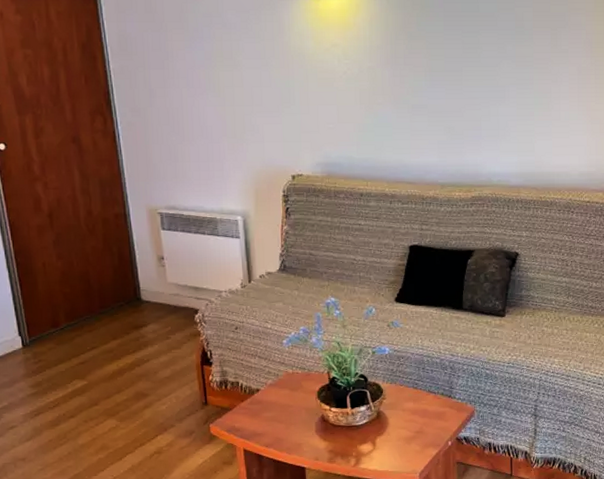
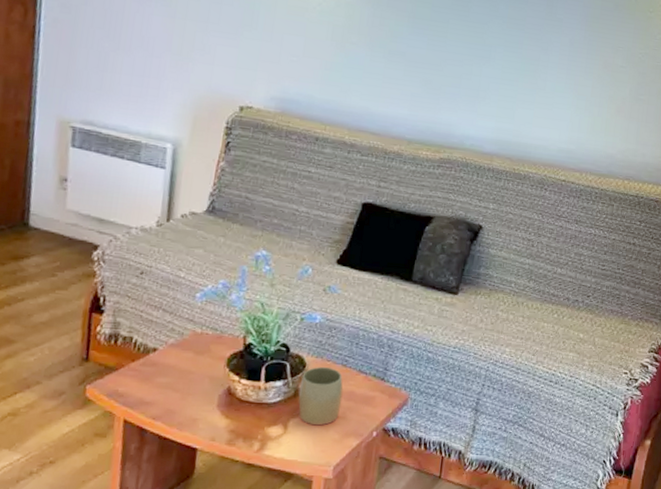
mug: none [380,391,418,440] -> present [298,367,344,425]

